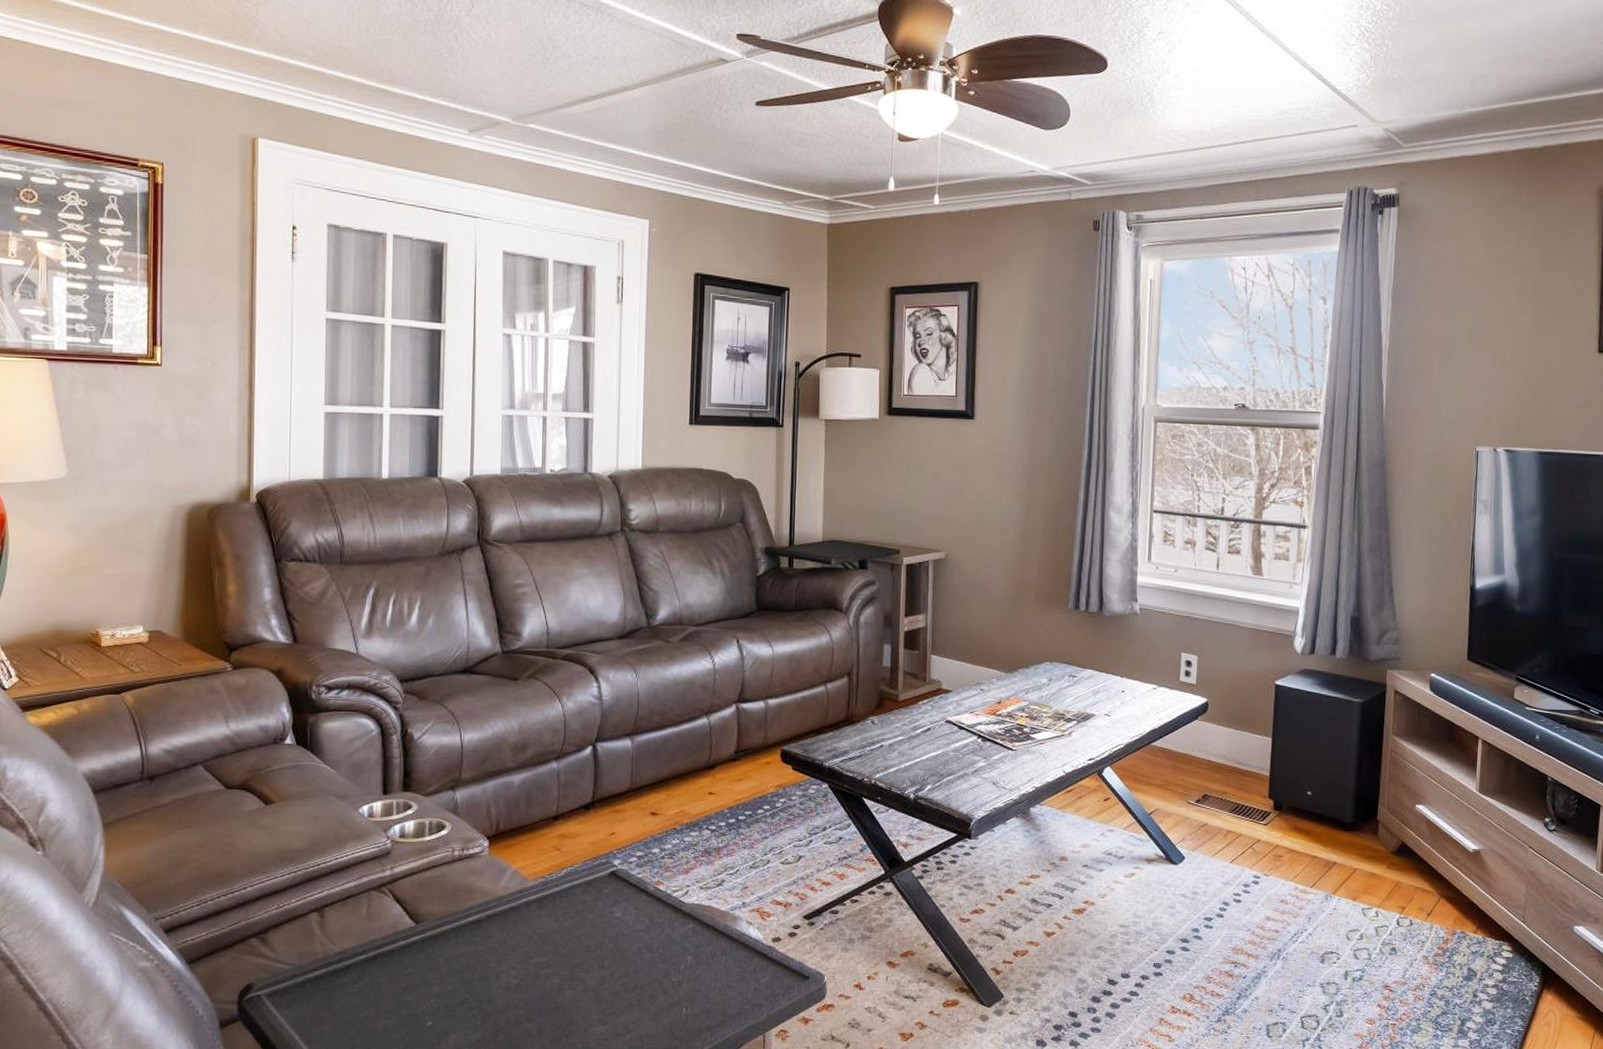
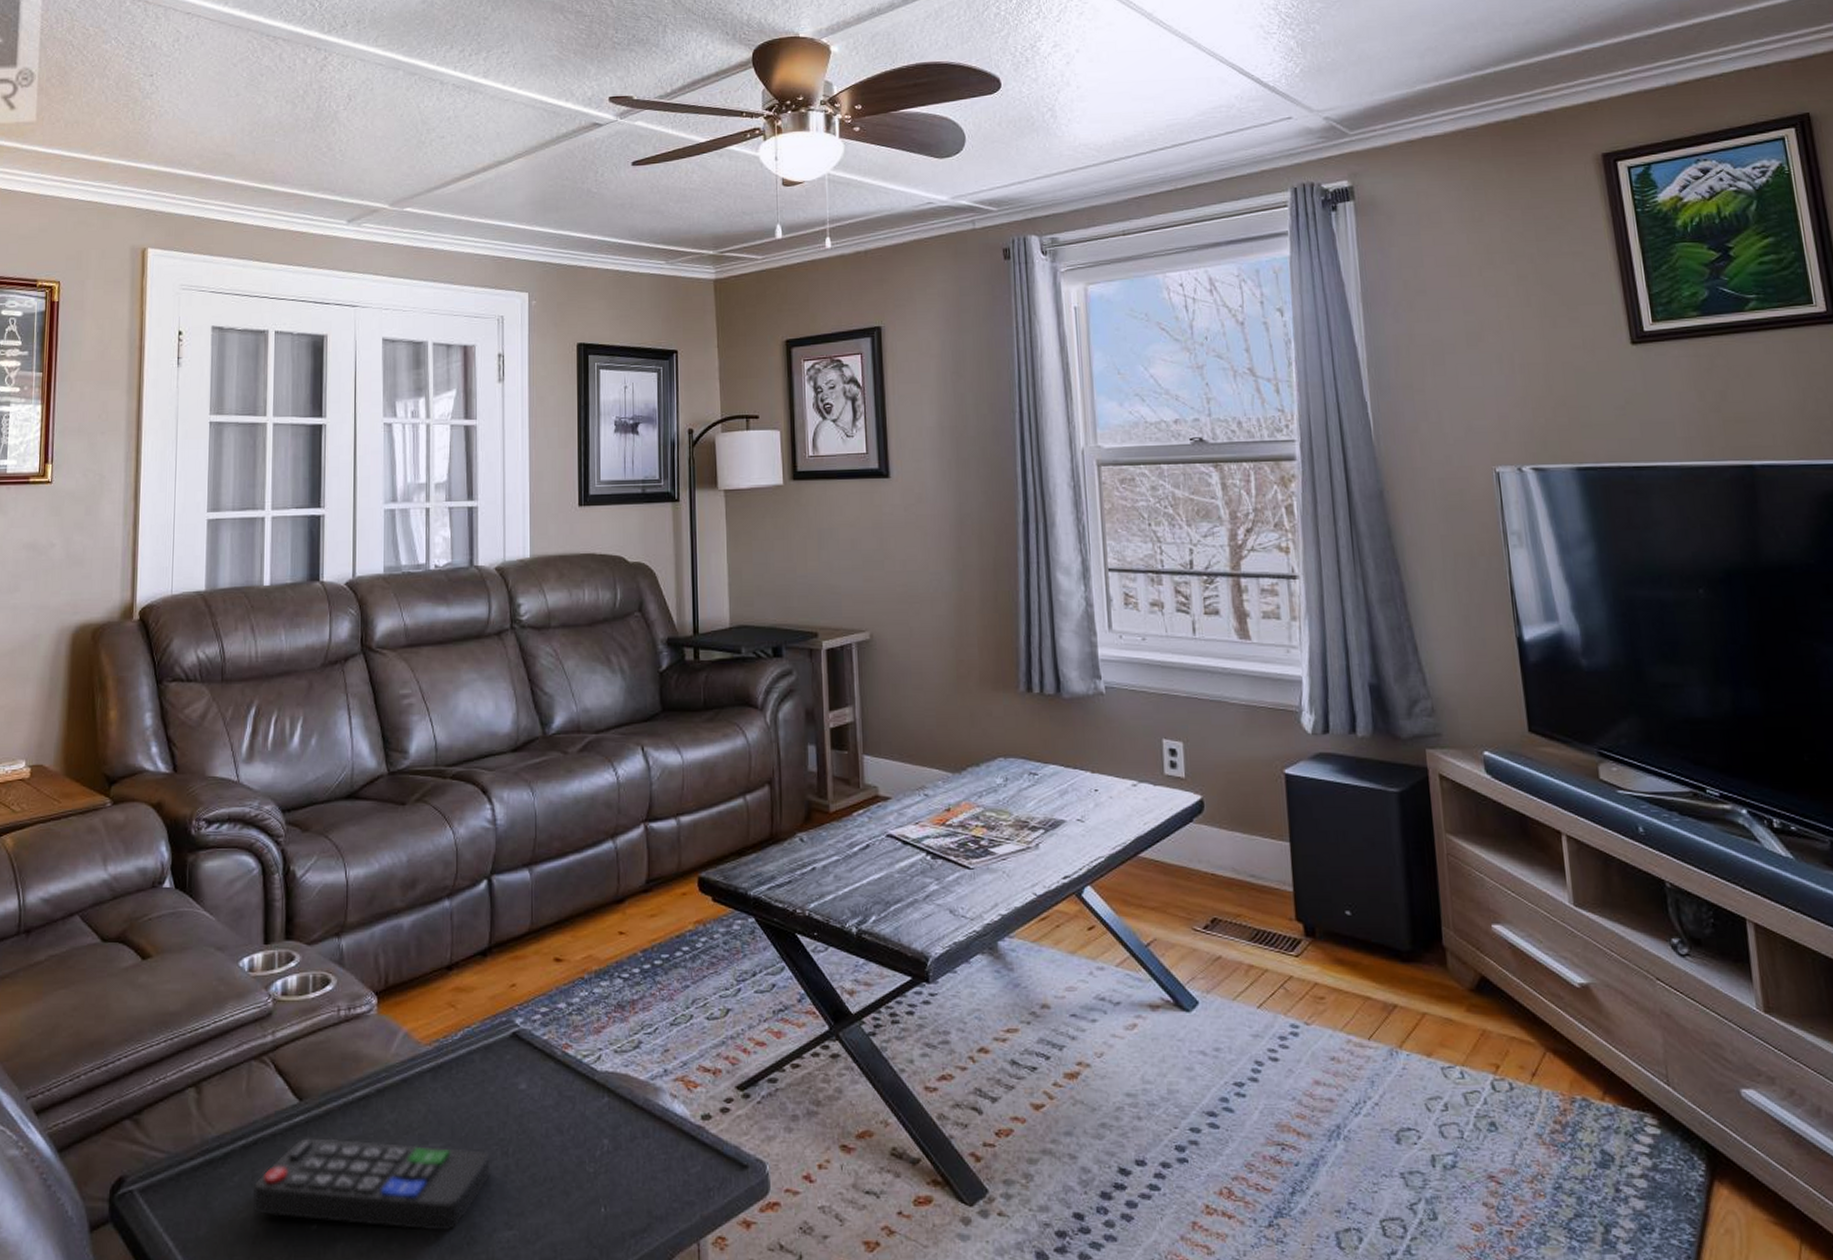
remote control: none [373,954,588,1027] -> present [253,1138,490,1231]

